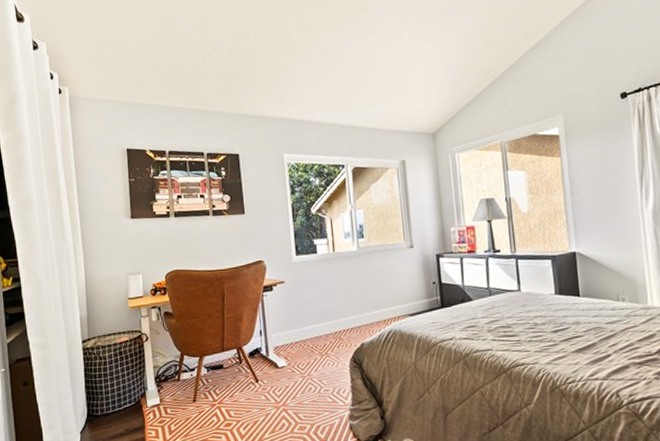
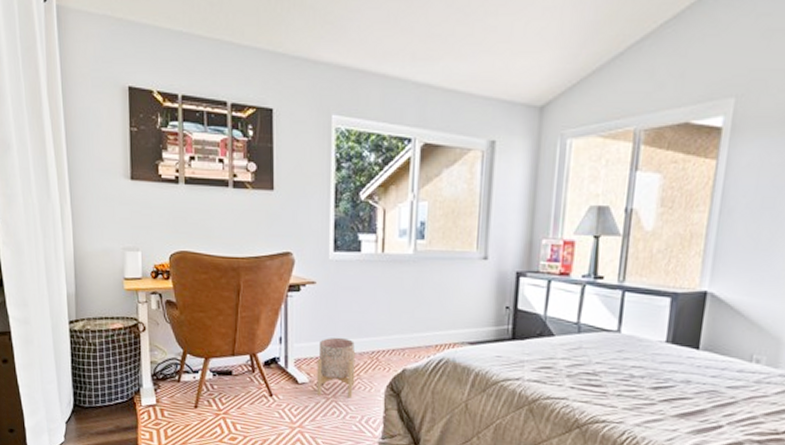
planter: none [292,324,325,376] -> present [316,337,356,399]

